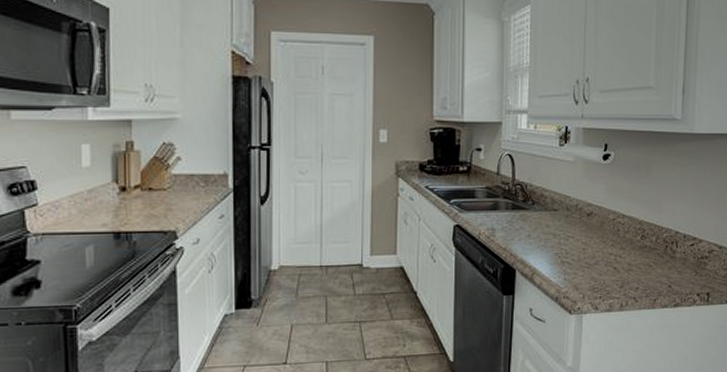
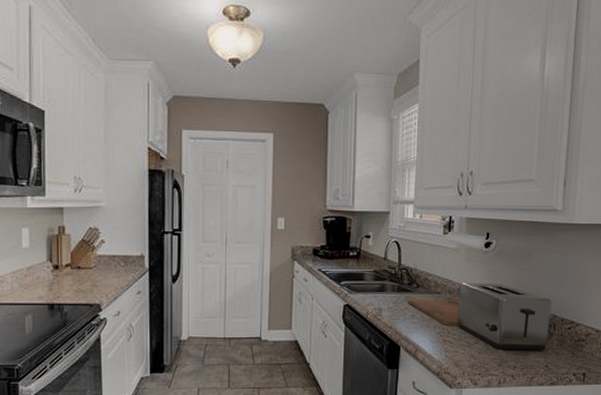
cutting board: none [524,217,578,246] -> present [408,299,460,326]
toaster: none [575,198,673,271] -> present [457,282,552,351]

